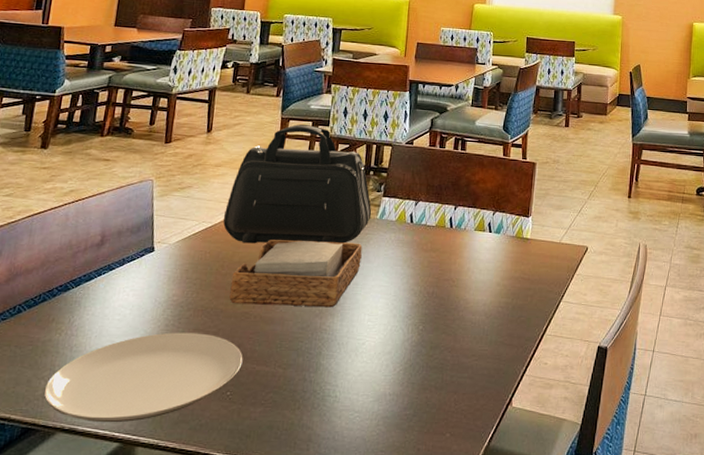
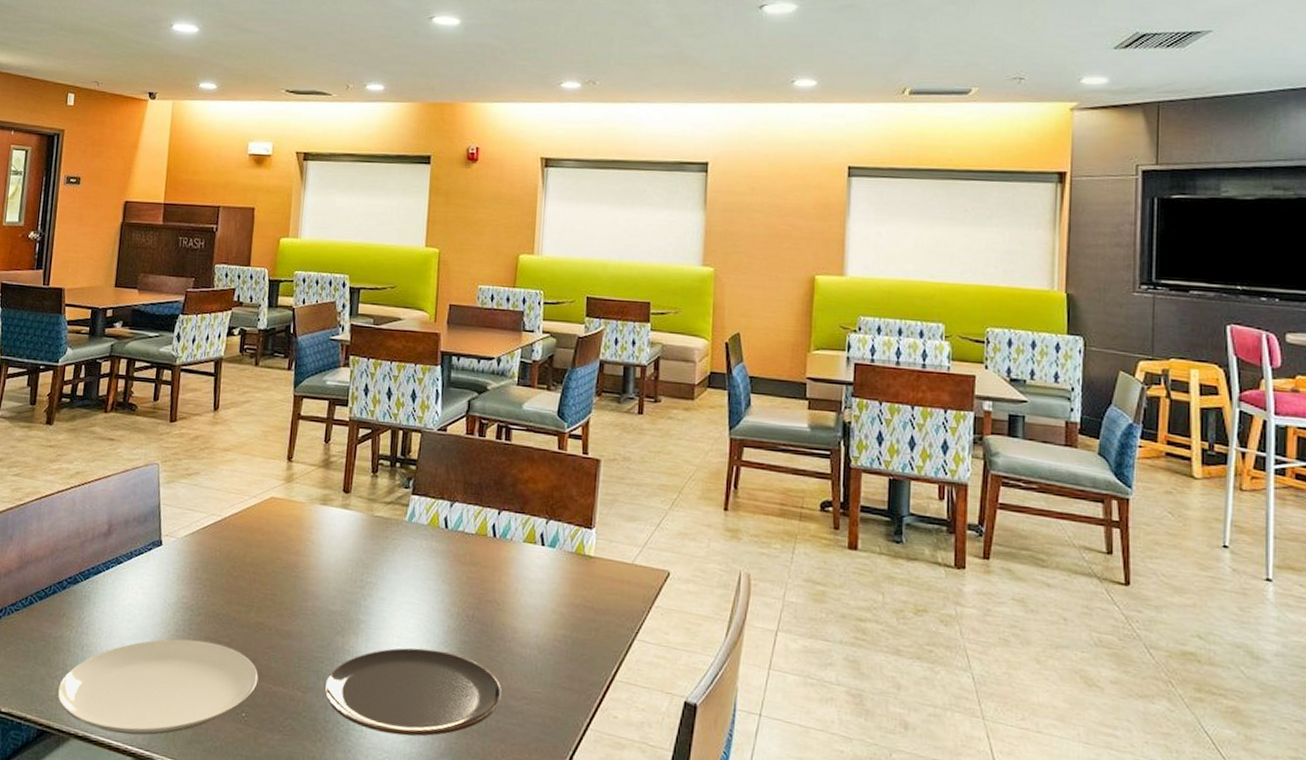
handbag: present [223,124,372,244] -> none [233,403,399,549]
napkin holder: present [229,239,363,308] -> none [242,539,389,625]
plate: none [304,322,455,397] -> present [325,648,502,737]

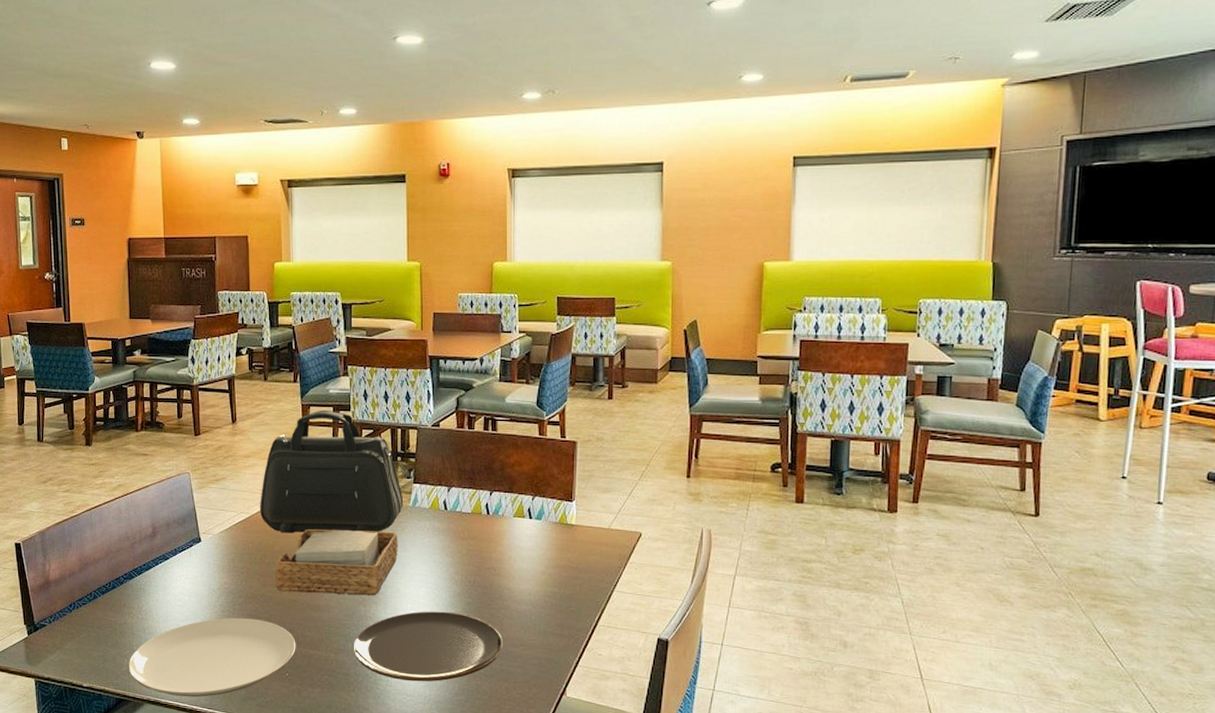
handbag: none [233,403,399,549] -> present [259,411,404,534]
napkin holder: none [242,539,389,625] -> present [275,529,398,596]

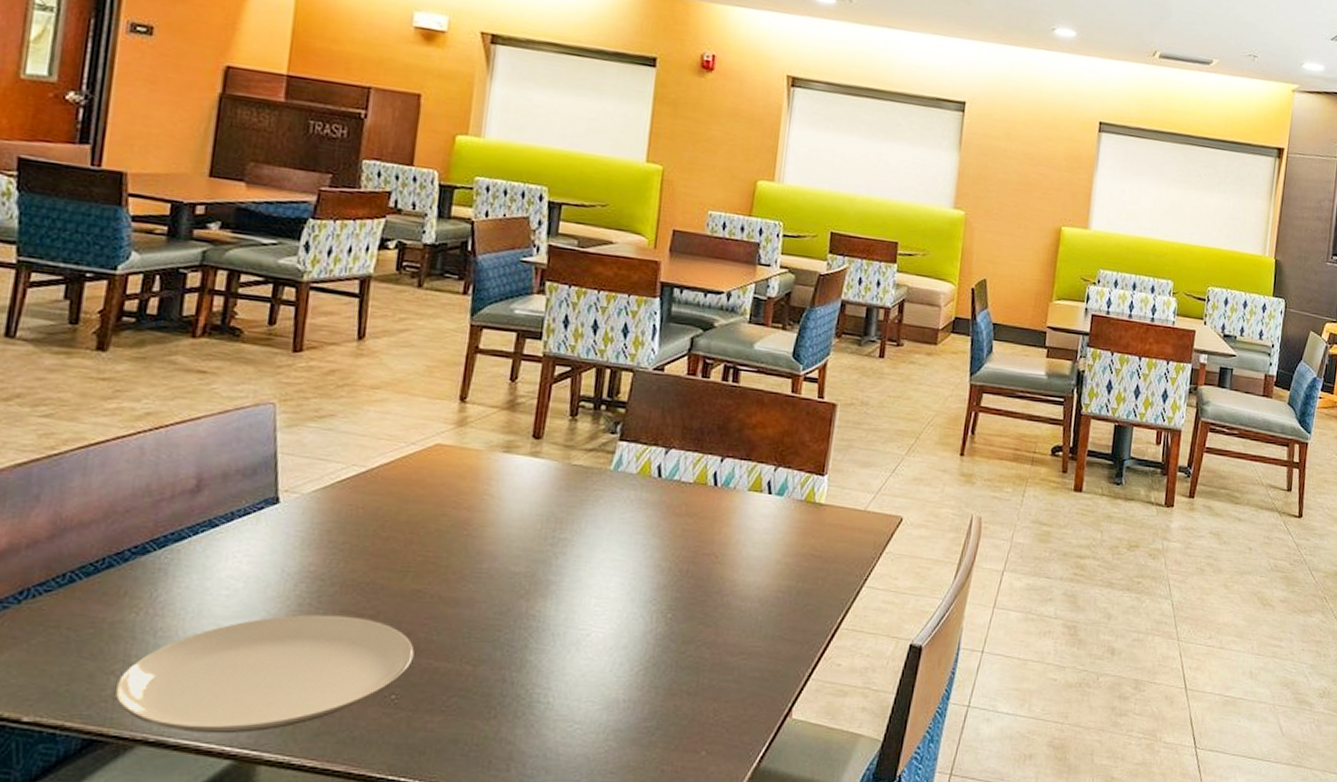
handbag: present [259,411,404,534] -> none [383,335,603,502]
napkin holder: present [275,529,398,596] -> none [393,493,589,587]
plate: present [354,611,503,682] -> none [503,608,717,704]

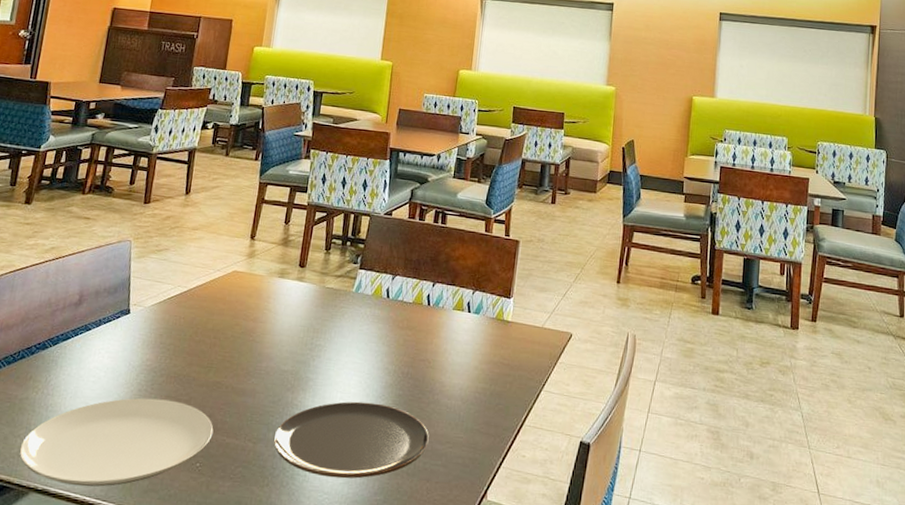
plate: none [503,608,717,704] -> present [274,401,429,479]

